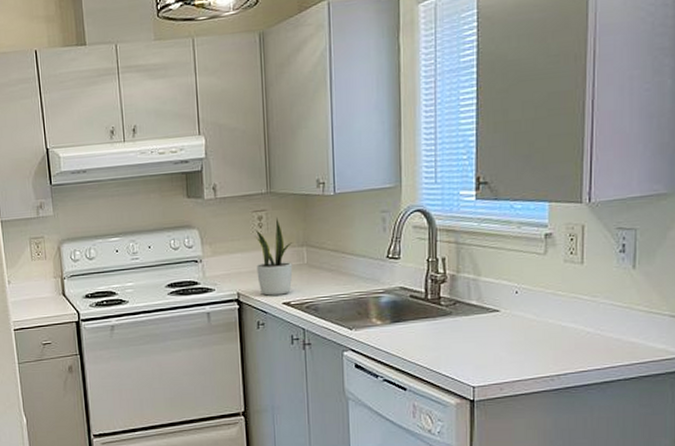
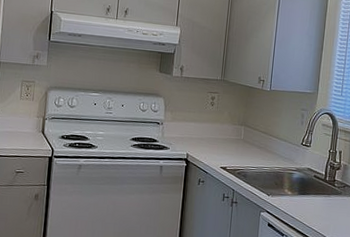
potted plant: present [254,217,293,296] -> none [204,100,235,161]

